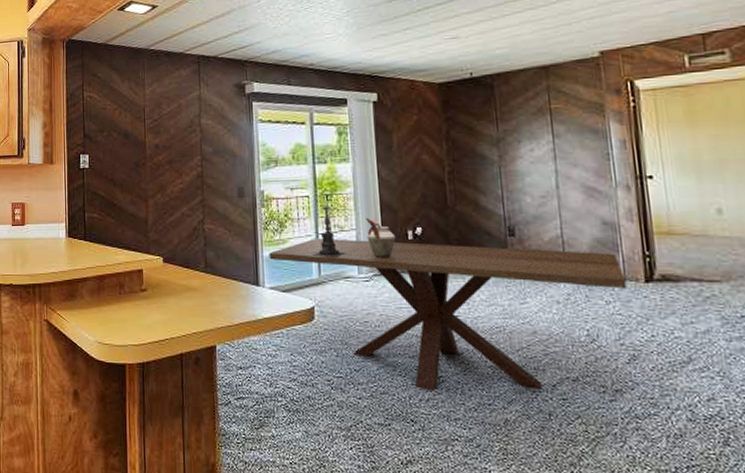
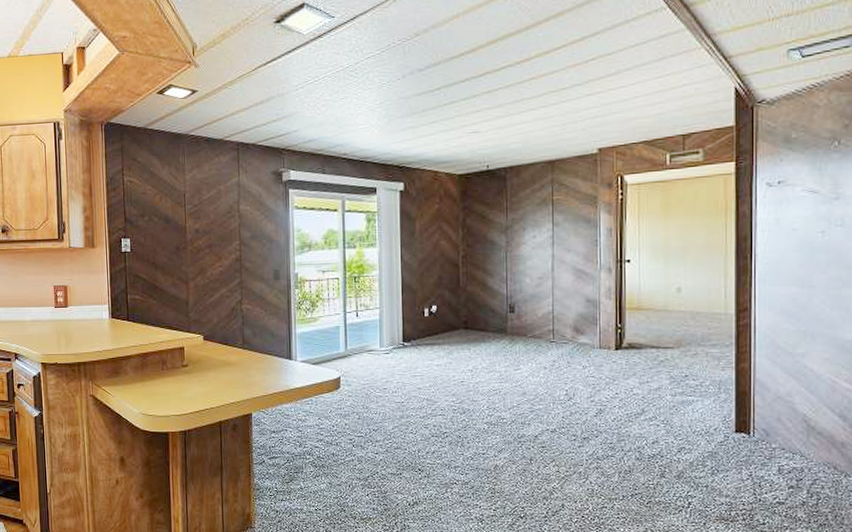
dining table: present [269,237,627,391] -> none [301,316,601,445]
candle holder: present [313,199,346,257] -> none [340,281,370,333]
vase: present [366,217,396,258] -> none [389,297,414,334]

